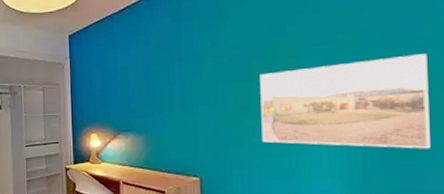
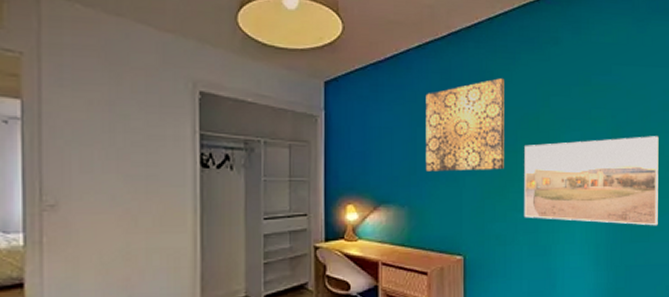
wall art: none [157,14,239,103] -> present [425,78,505,171]

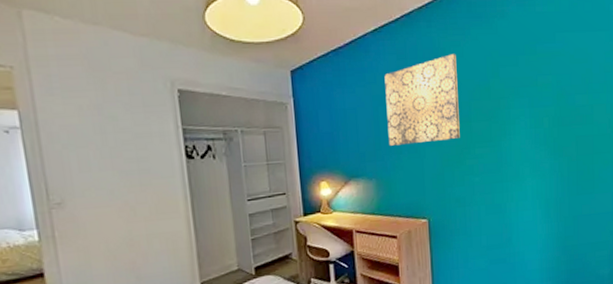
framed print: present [524,136,659,226] -> none [478,96,602,181]

